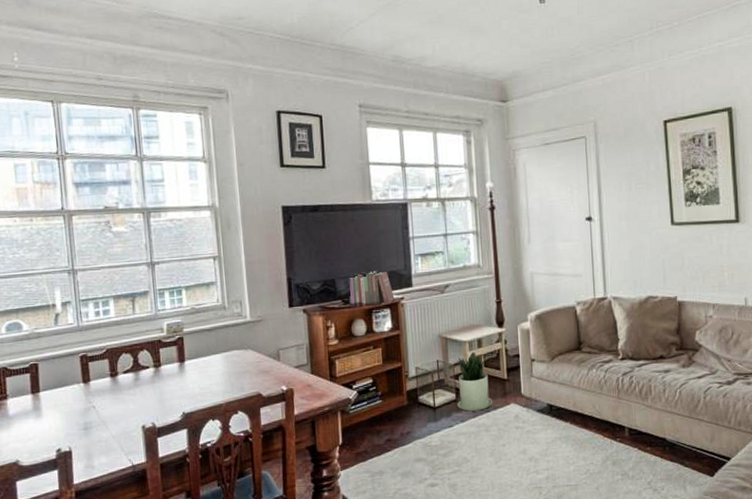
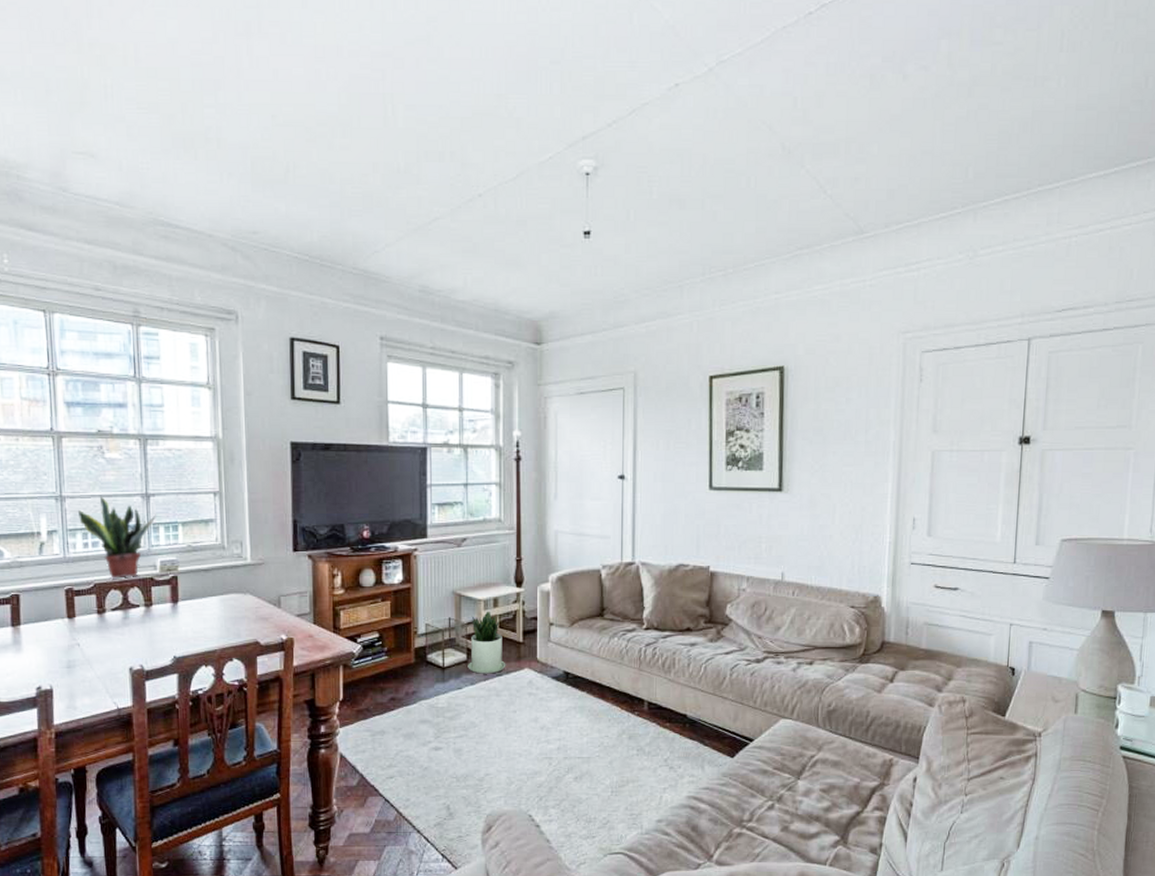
potted plant: none [89,267,162,343] -> present [78,496,157,579]
books: present [347,270,395,308] -> none [357,517,408,557]

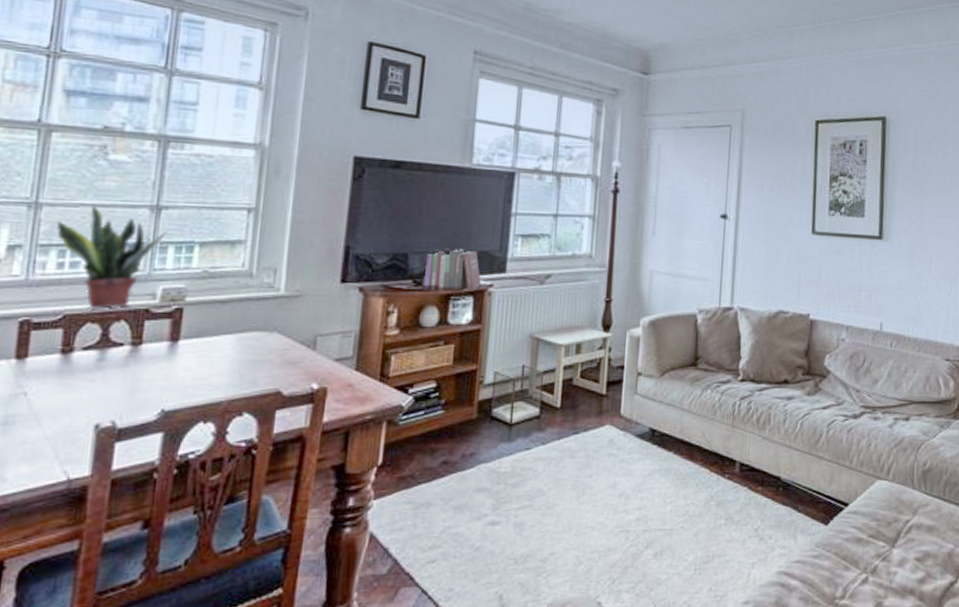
books: none [357,517,408,557] -> present [421,248,482,292]
planter: present [468,611,506,674] -> none [540,358,585,432]

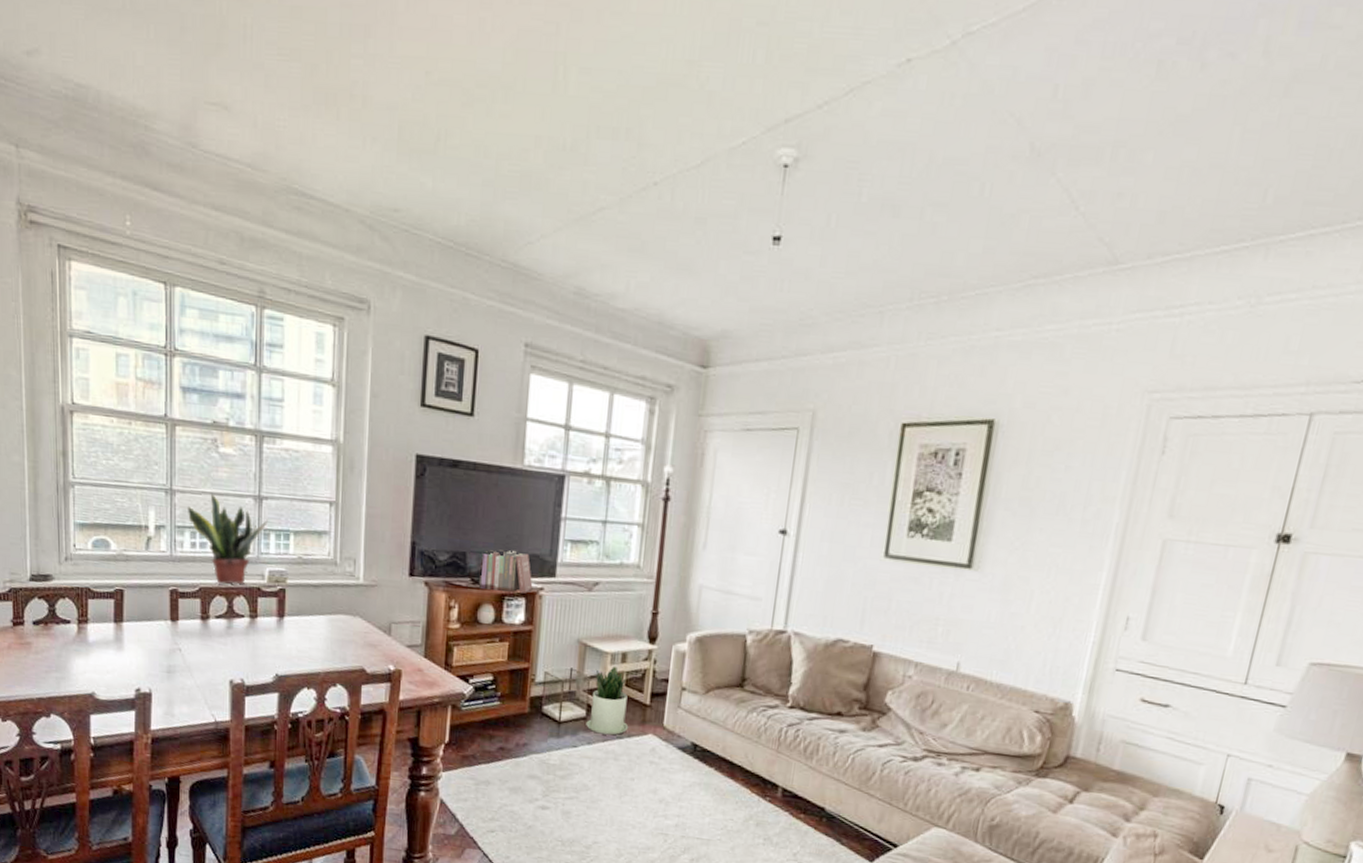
planter: none [540,358,585,432] -> present [586,665,629,736]

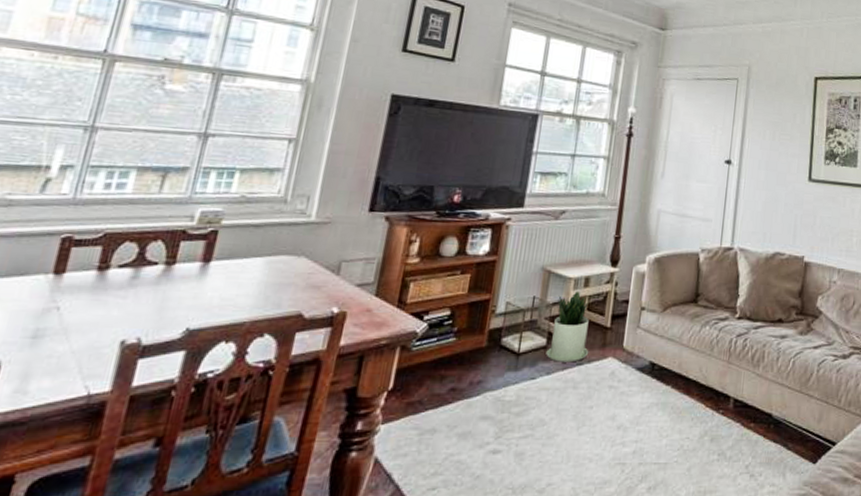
potted plant: present [188,493,269,585] -> none [108,131,212,229]
books: present [478,550,533,594] -> none [443,183,501,224]

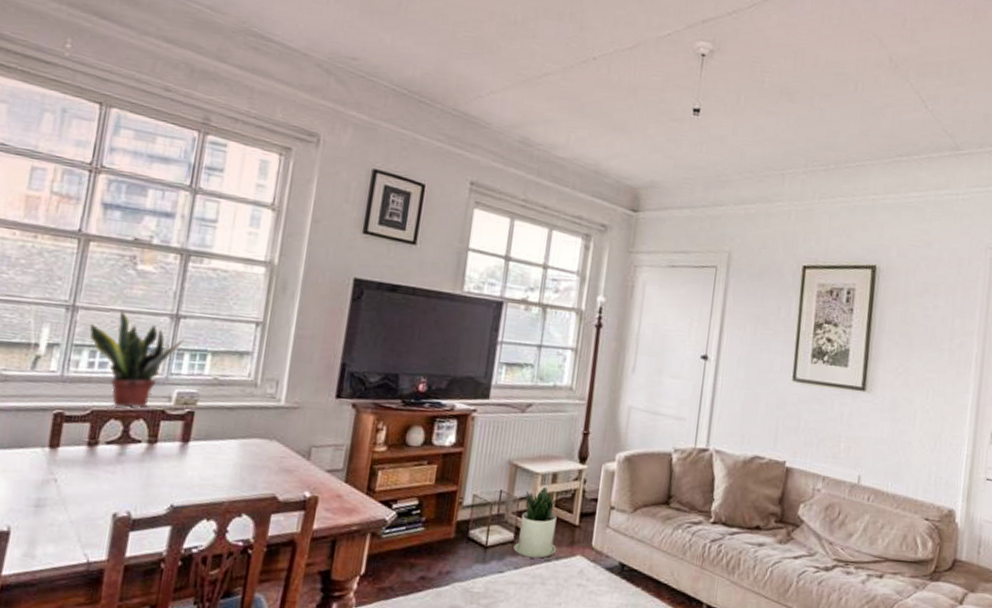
potted plant: none [108,131,212,229] -> present [90,311,185,408]

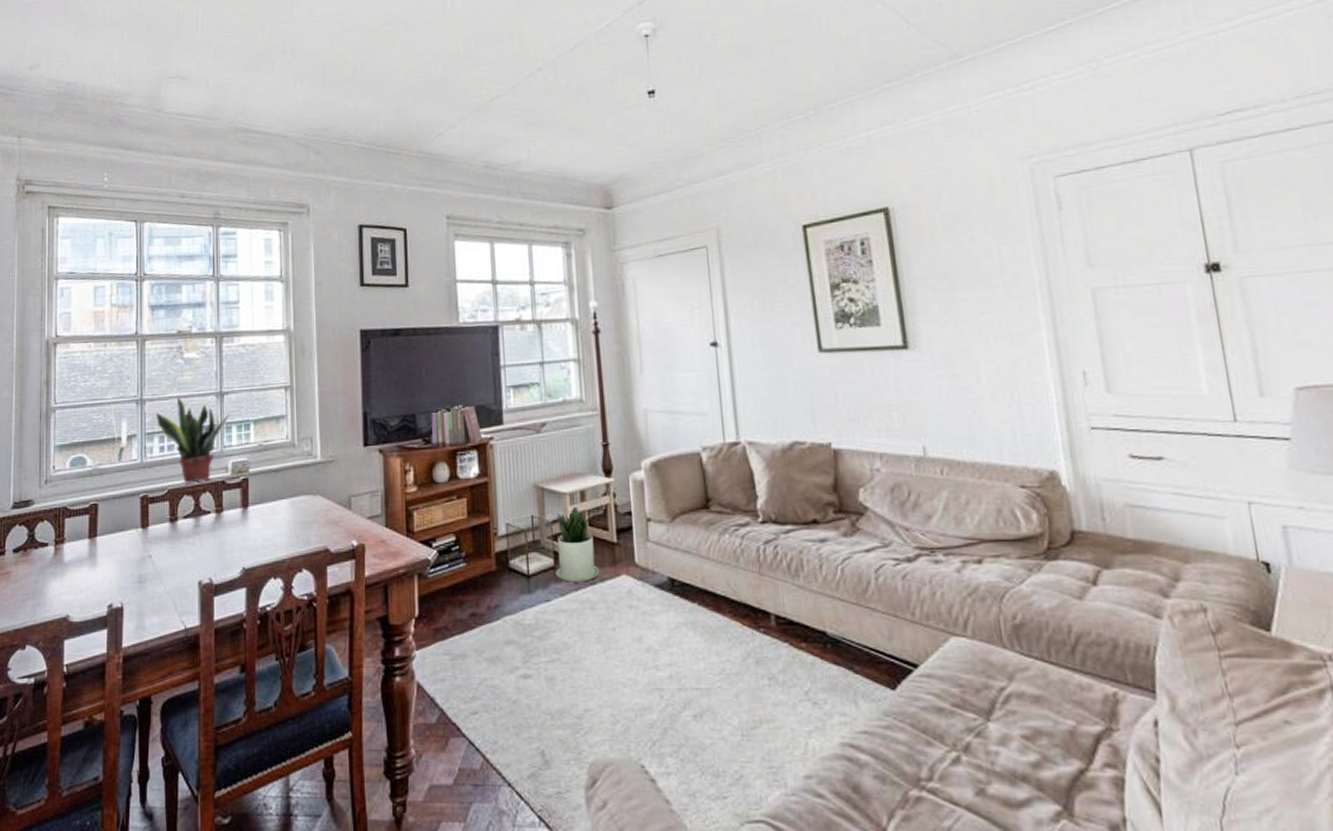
books: none [409,372,466,415] -> present [429,404,483,449]

